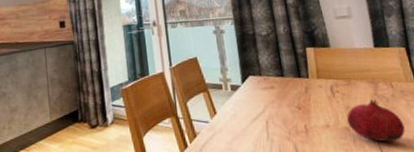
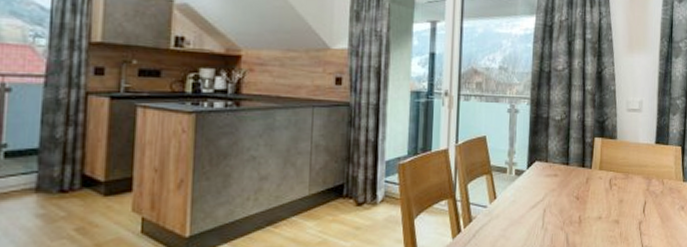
fruit: present [346,99,405,142] -> none [618,195,666,236]

